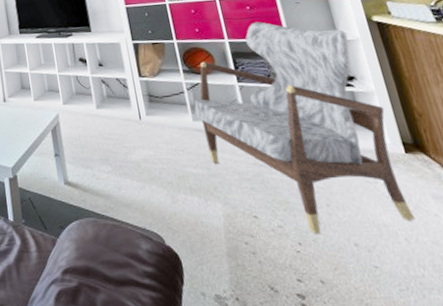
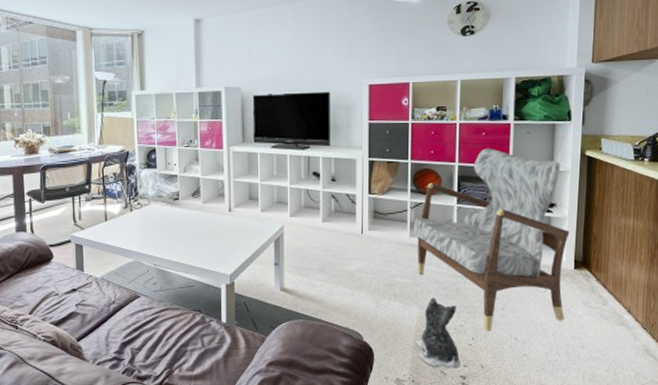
plush toy: none [229,191,294,284] -> present [416,297,461,369]

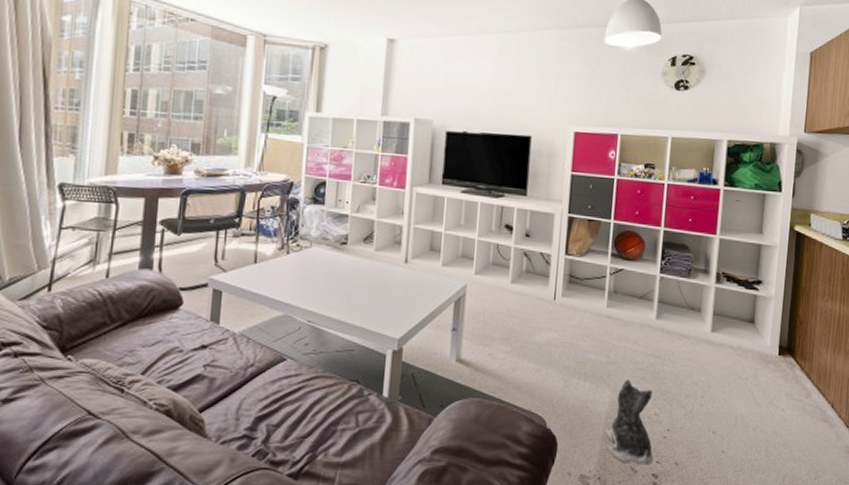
armchair: present [412,148,570,331] -> none [609,214,776,422]

